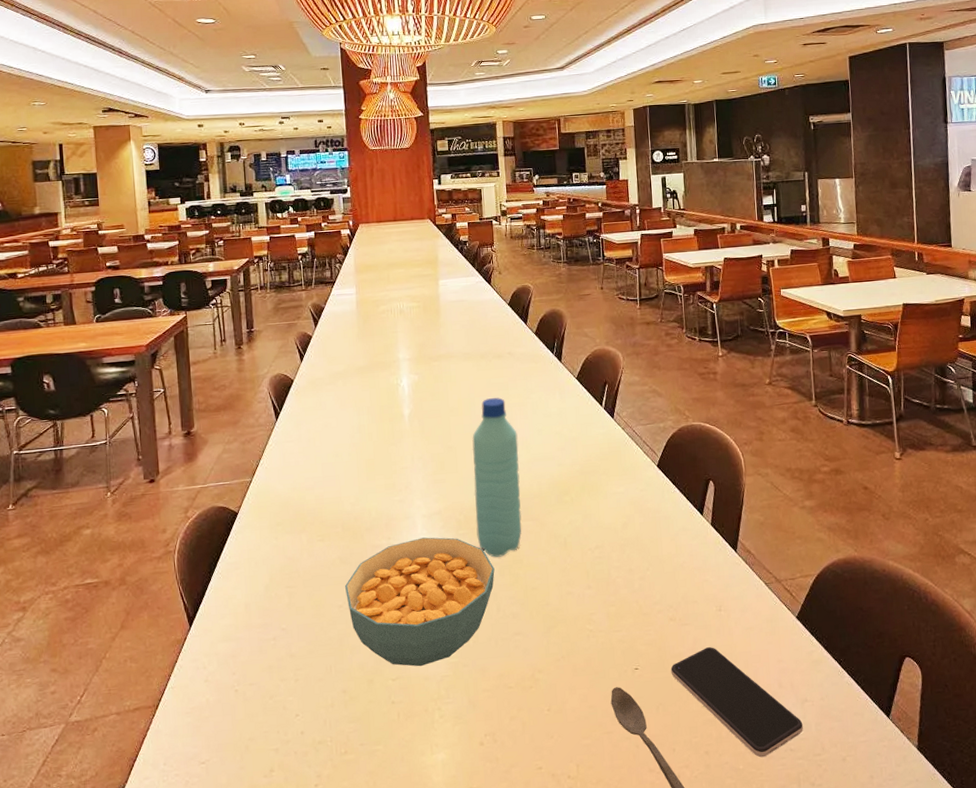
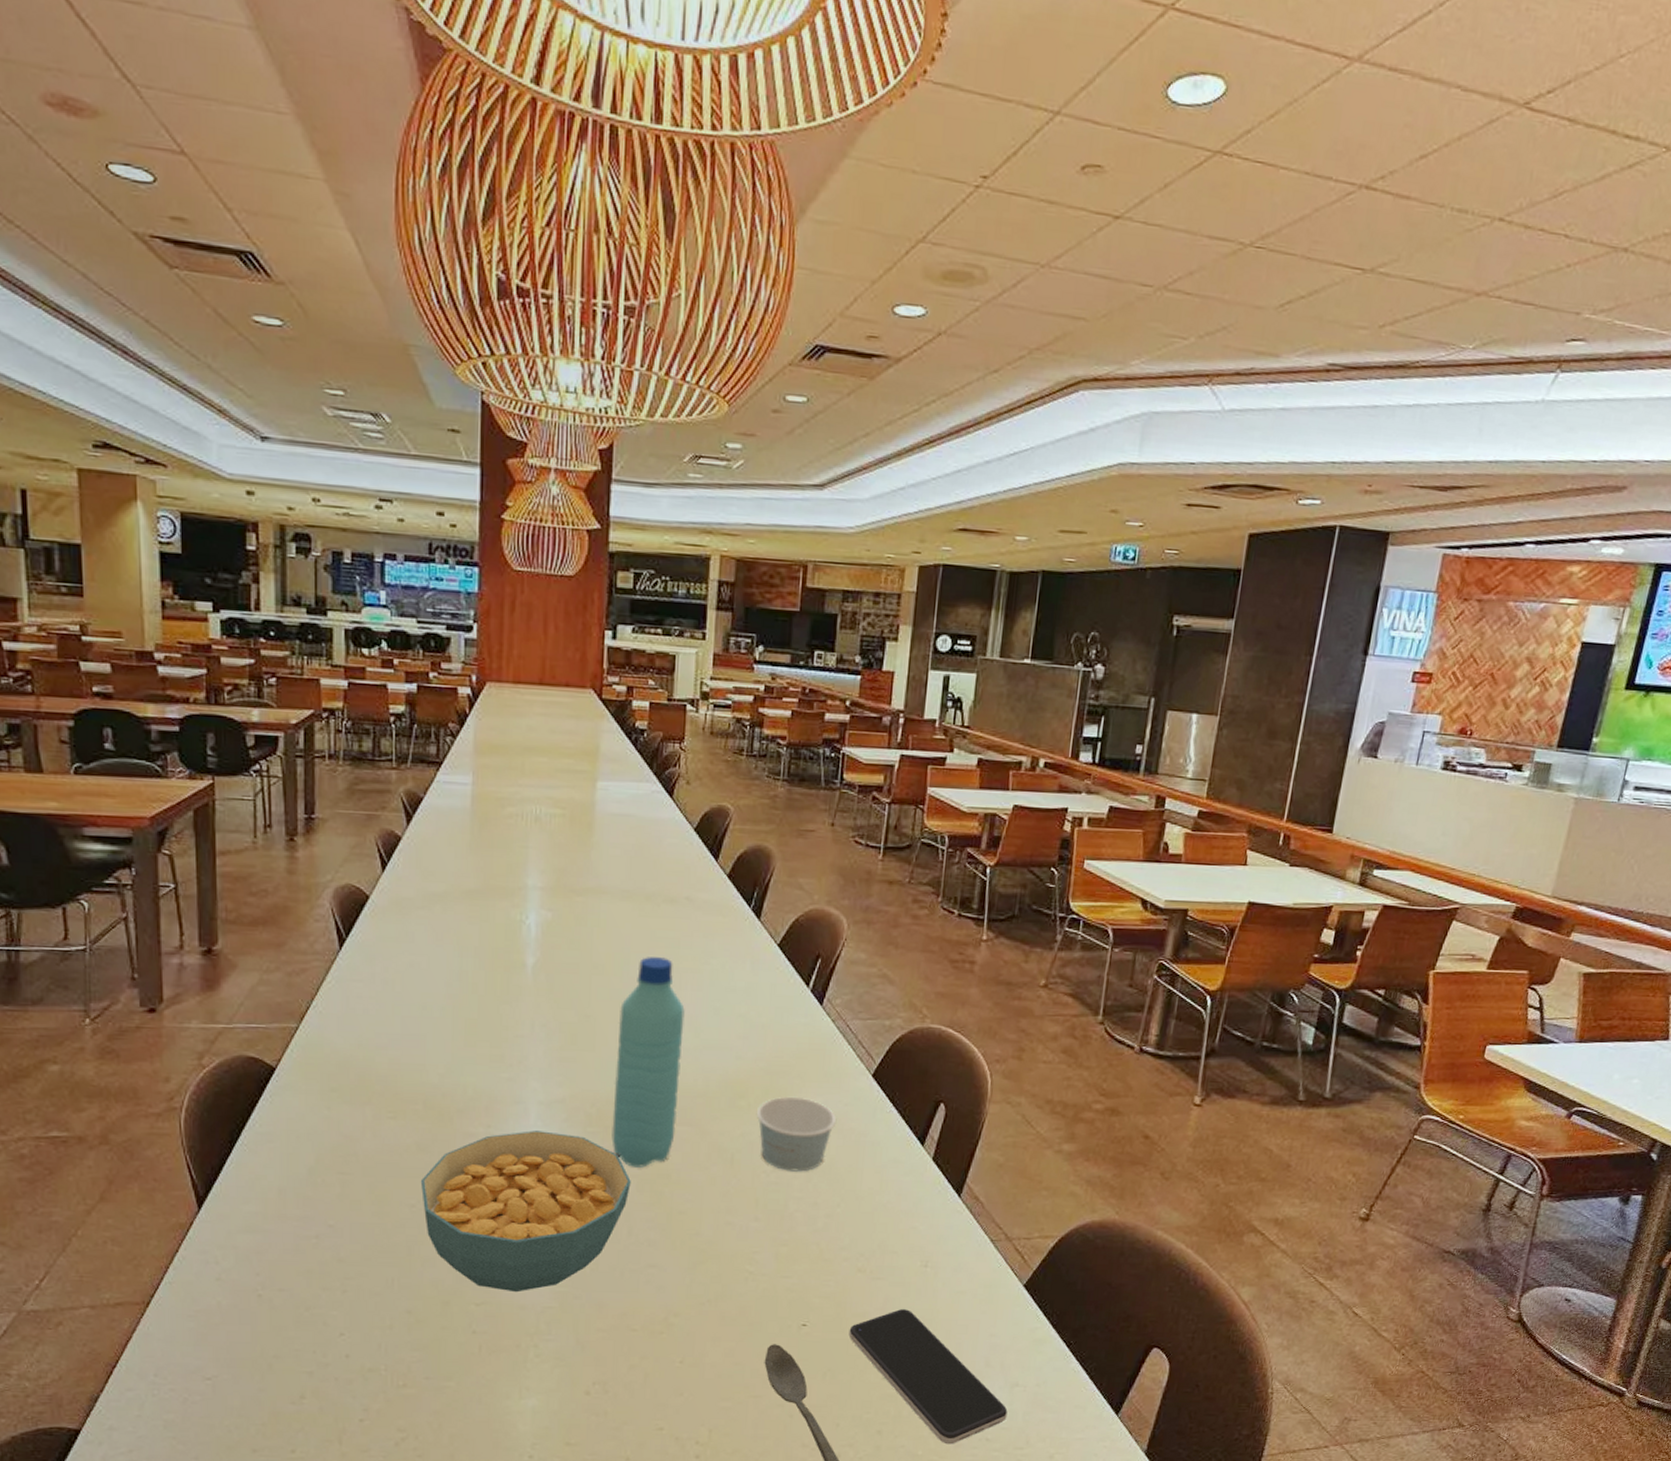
paper cup: none [578,489,637,547] -> present [756,1096,837,1172]

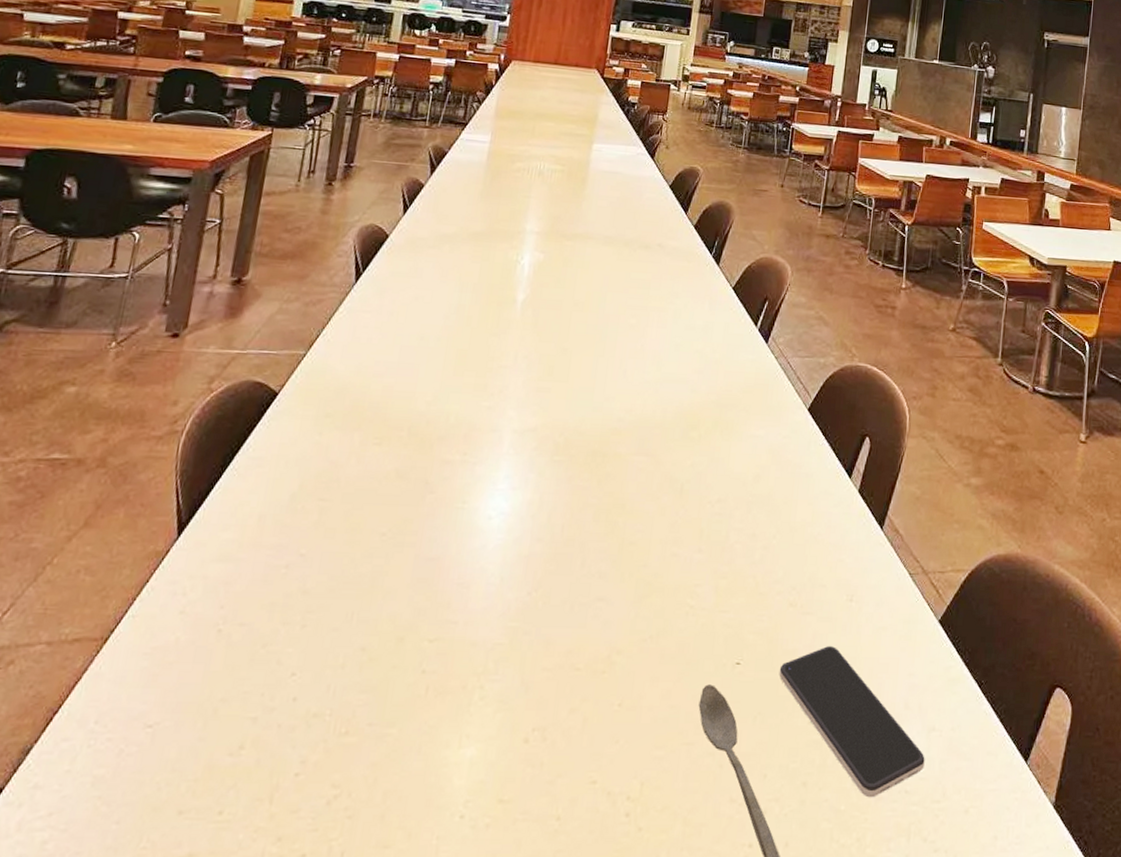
cereal bowl: present [420,1130,631,1293] -> none [393,458,589,628]
water bottle: present [611,957,685,1168] -> none [575,296,650,497]
paper cup: present [756,1096,837,1172] -> none [705,428,776,503]

